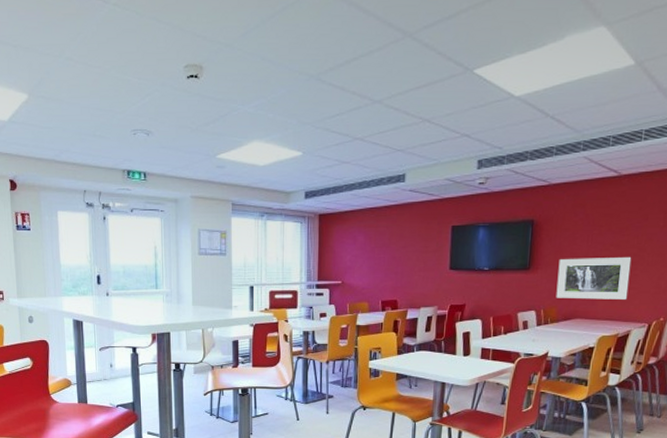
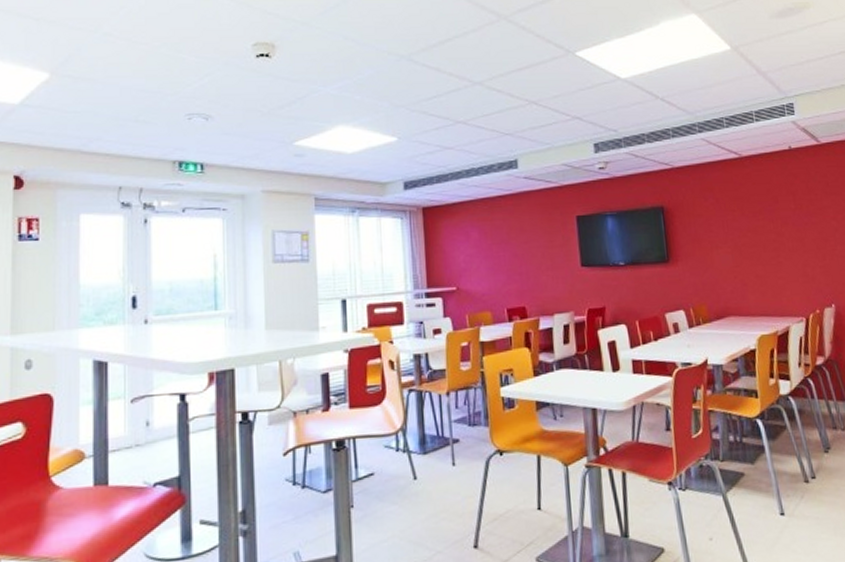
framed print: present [556,256,632,300] -> none [698,242,778,294]

